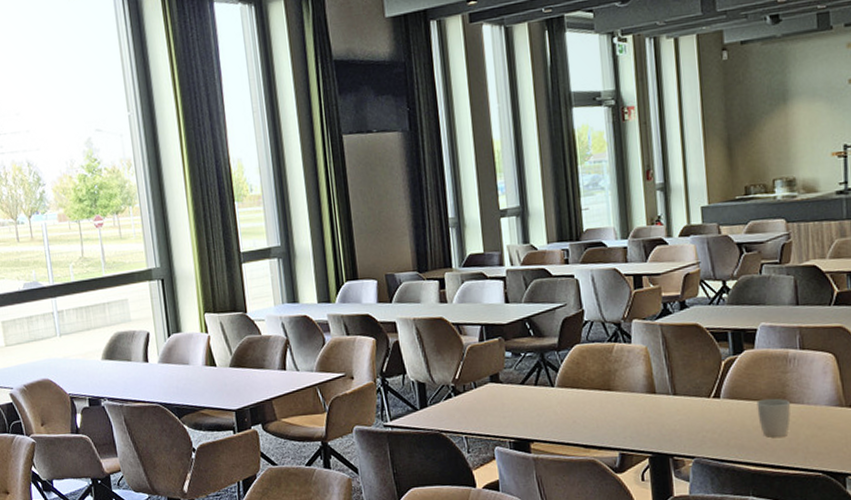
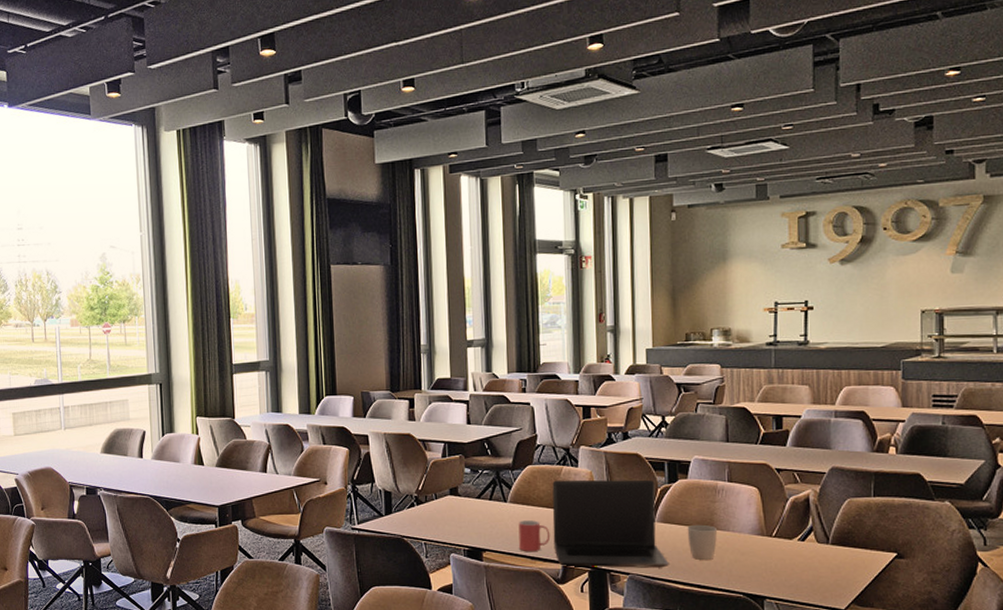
mug: none [568,405,605,440] -> present [518,520,551,551]
laptop computer: none [604,352,739,454] -> present [552,479,669,568]

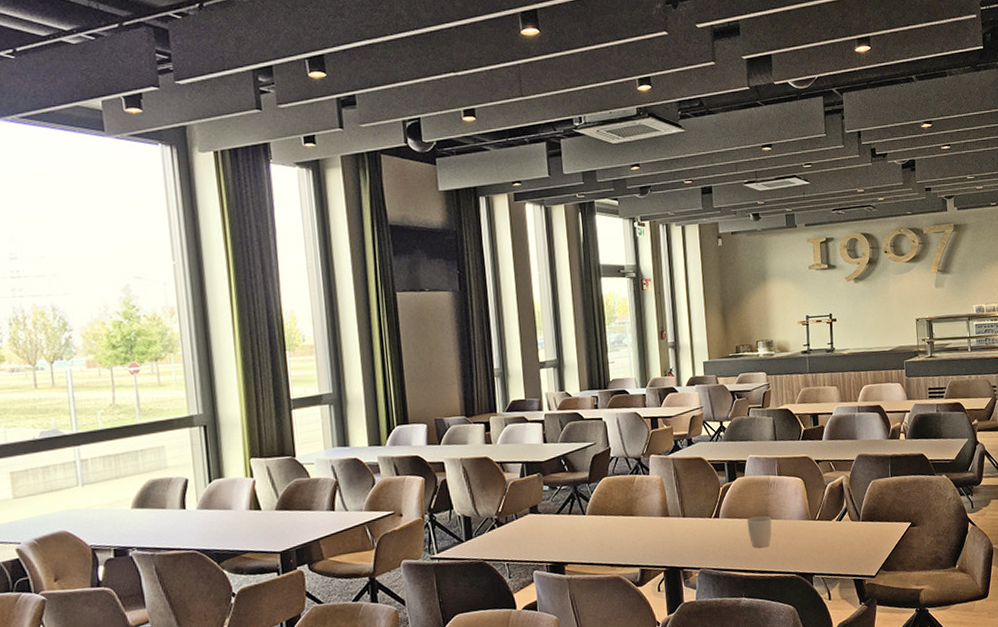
mug: present [518,520,551,551] -> none [597,529,628,560]
laptop computer: present [552,479,669,568] -> none [627,481,734,569]

